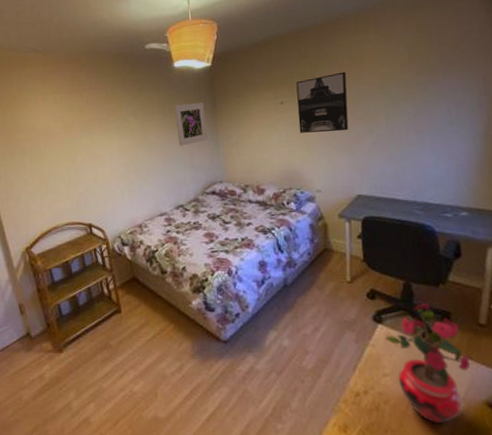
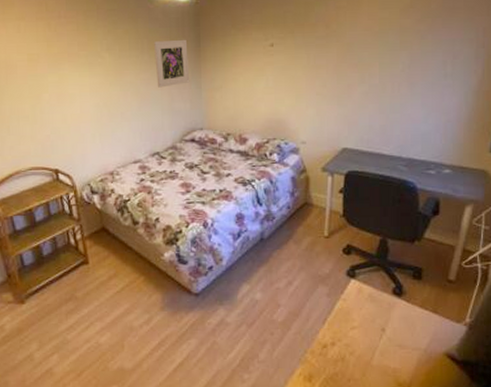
wall art: present [296,71,349,133] -> none [288,14,343,80]
potted plant: present [384,301,474,425] -> none [356,257,438,374]

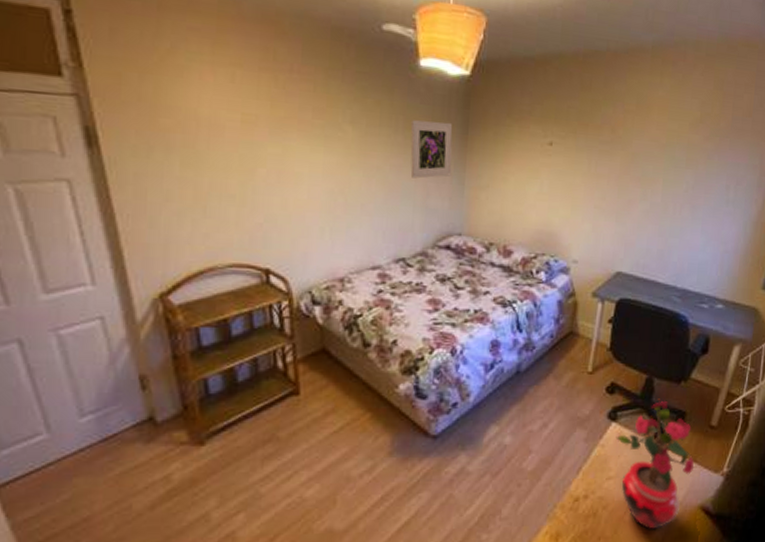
potted plant: none [356,257,438,374] -> present [616,398,697,530]

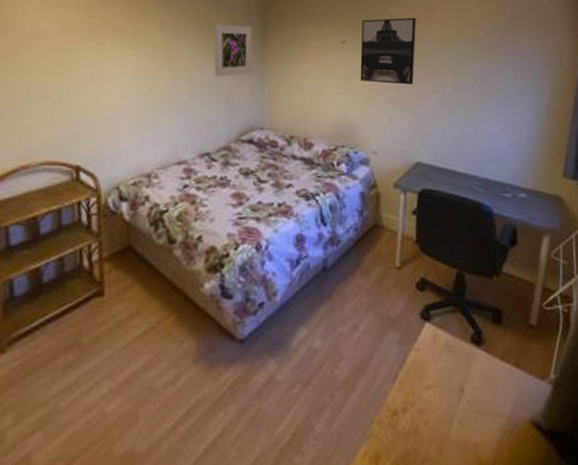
wall art: none [565,118,630,193] -> present [360,17,416,86]
potted plant: present [616,398,697,530] -> none [431,295,521,451]

